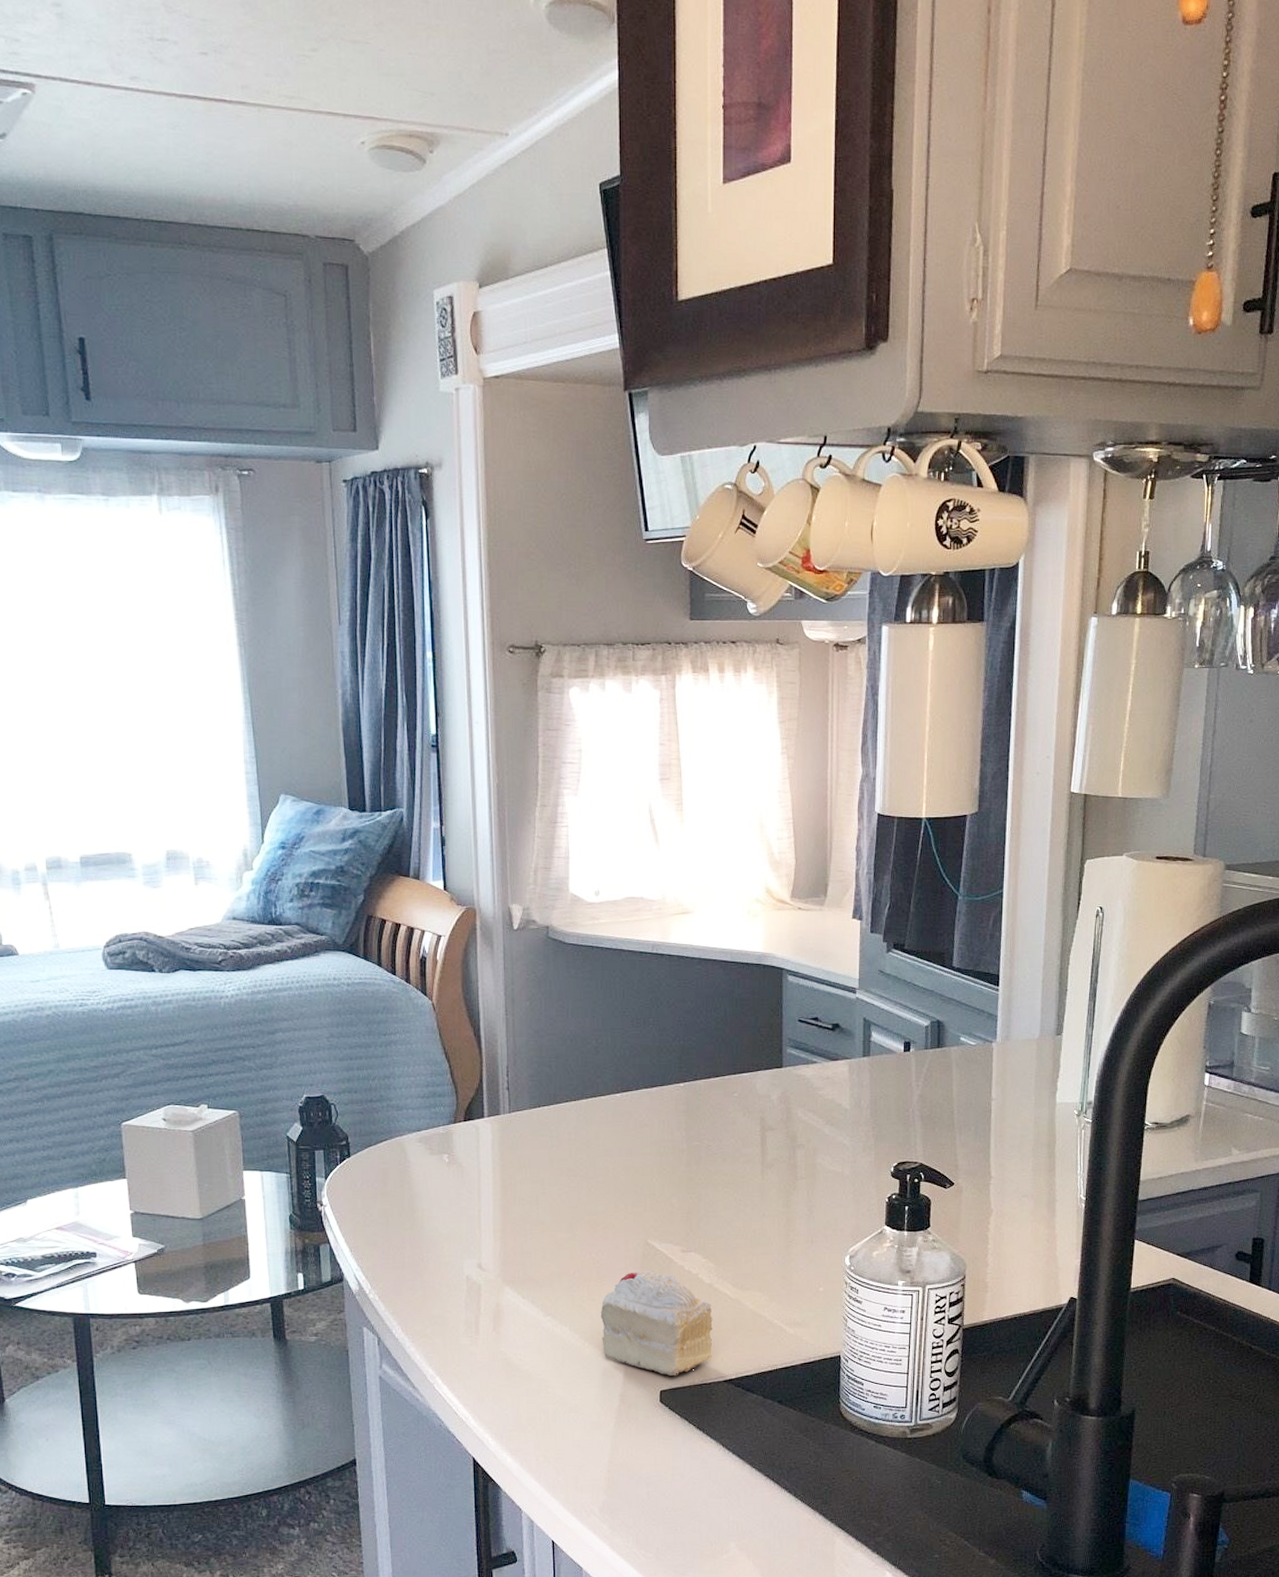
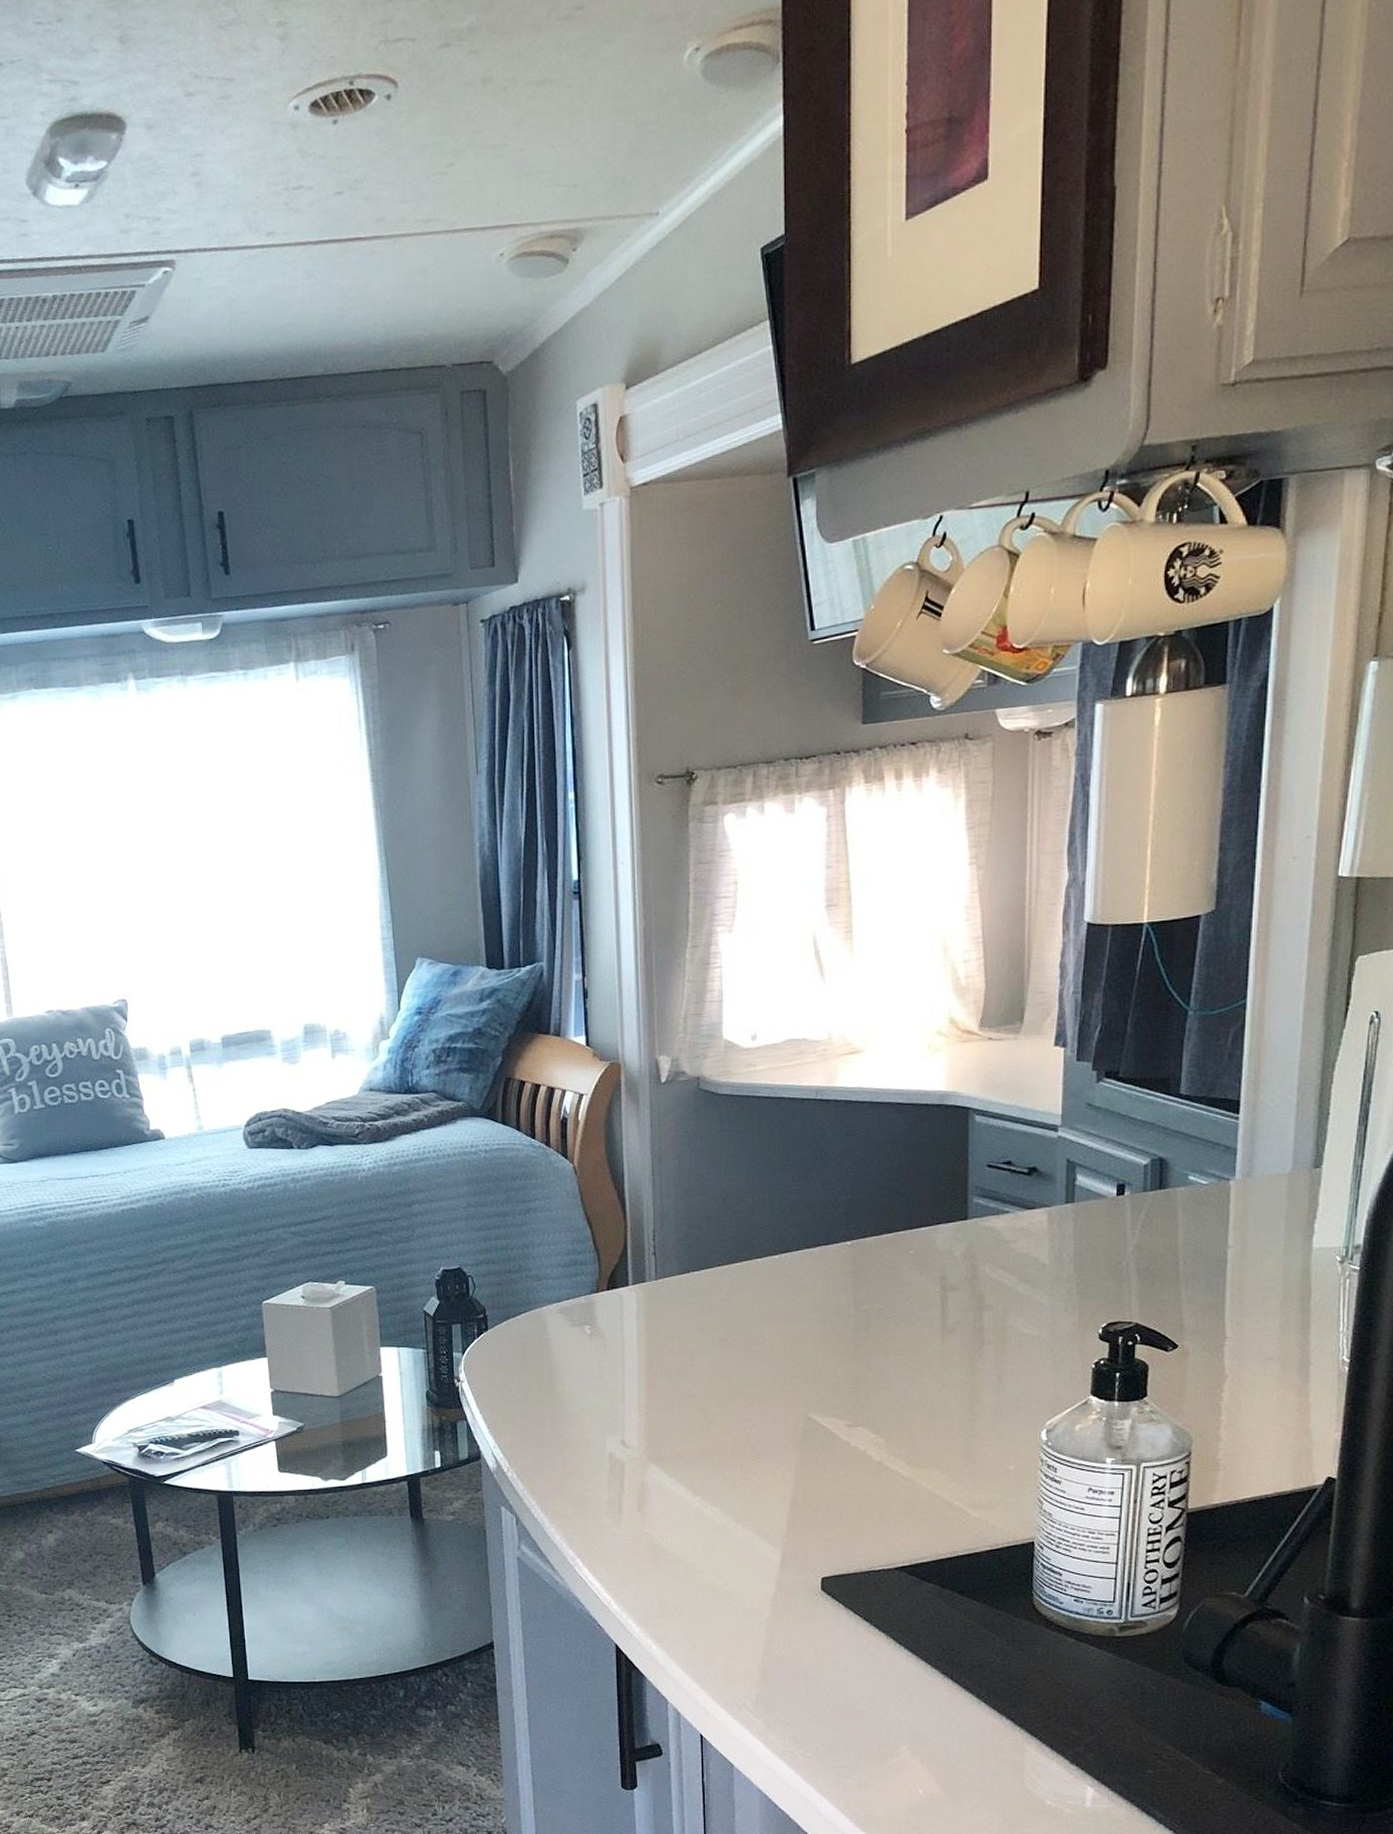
cake slice: present [600,1271,713,1376] -> none [755,1448,883,1561]

